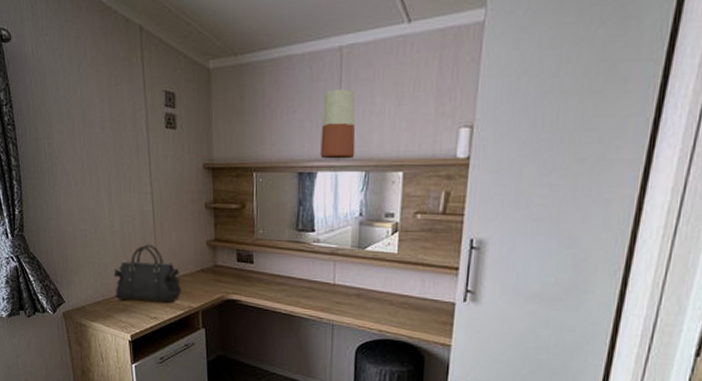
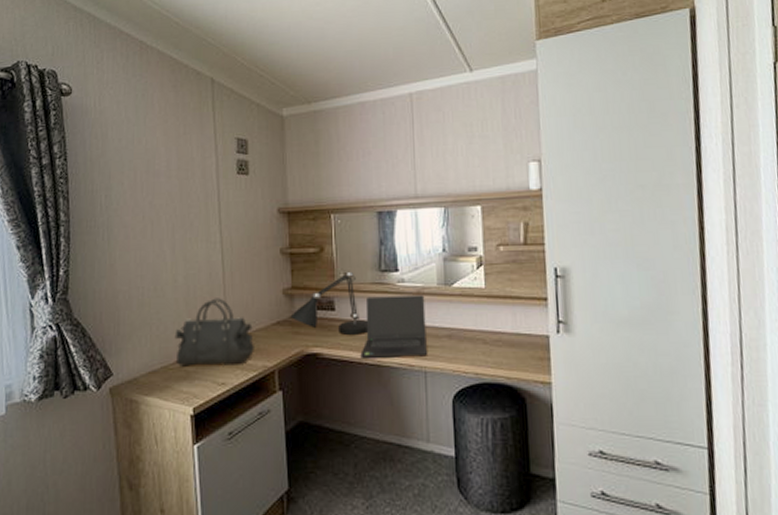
desk lamp: none [213,228,283,288] -> present [290,271,368,336]
laptop: none [274,253,338,312] -> present [360,295,427,358]
vase: present [320,89,356,159] -> none [397,131,433,197]

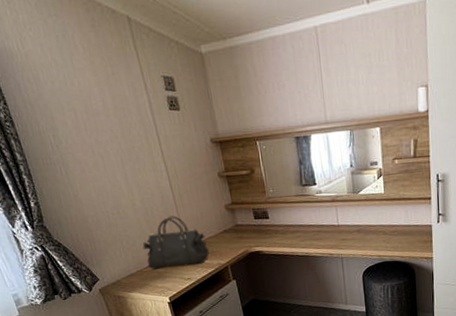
desk lamp: present [290,271,368,336] -> none [234,187,296,237]
laptop: present [360,295,427,358] -> none [292,202,342,252]

